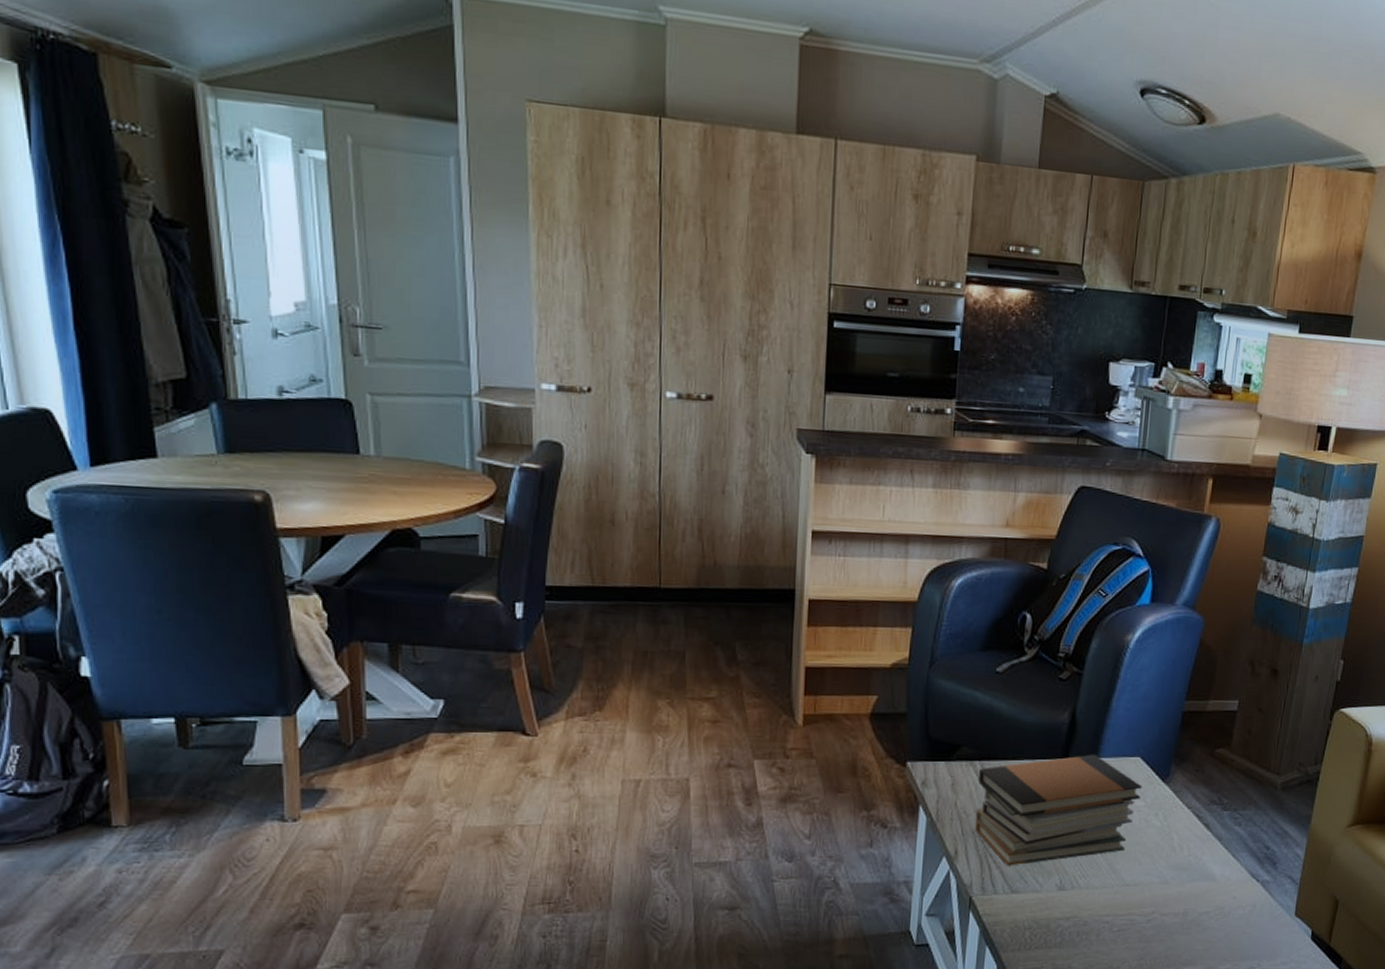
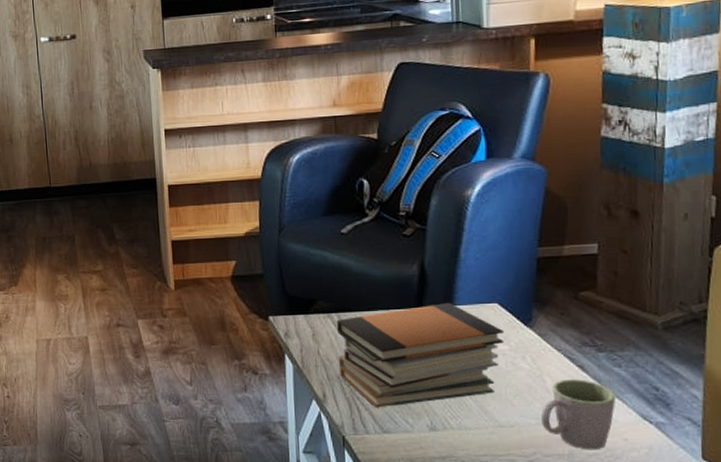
mug: none [1164,838,1233,909] -> present [541,379,616,450]

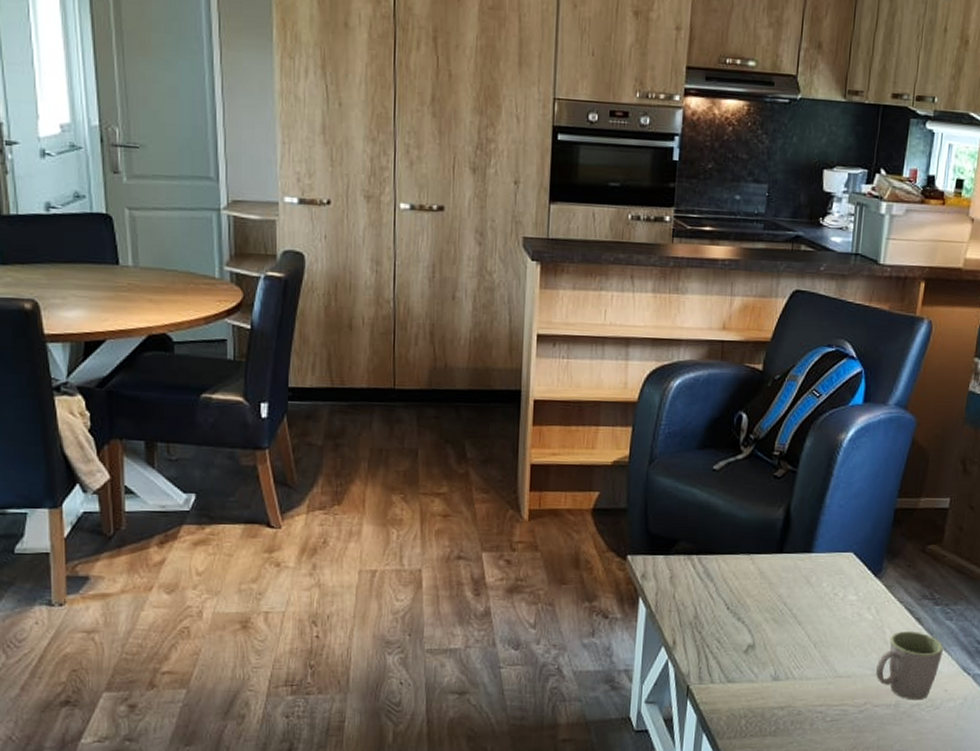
book stack: present [336,302,504,408] -> none [692,549,855,657]

